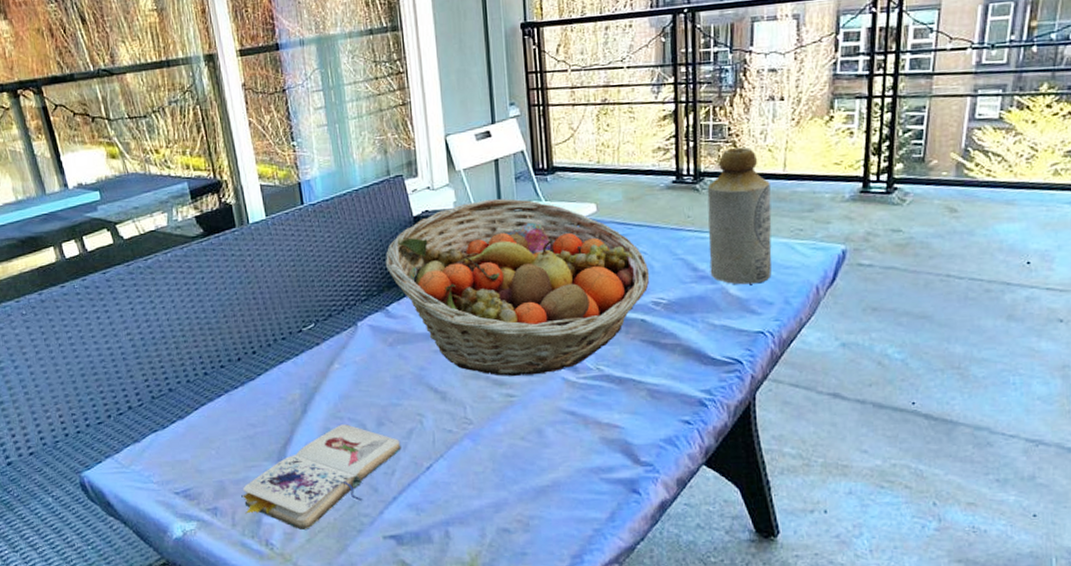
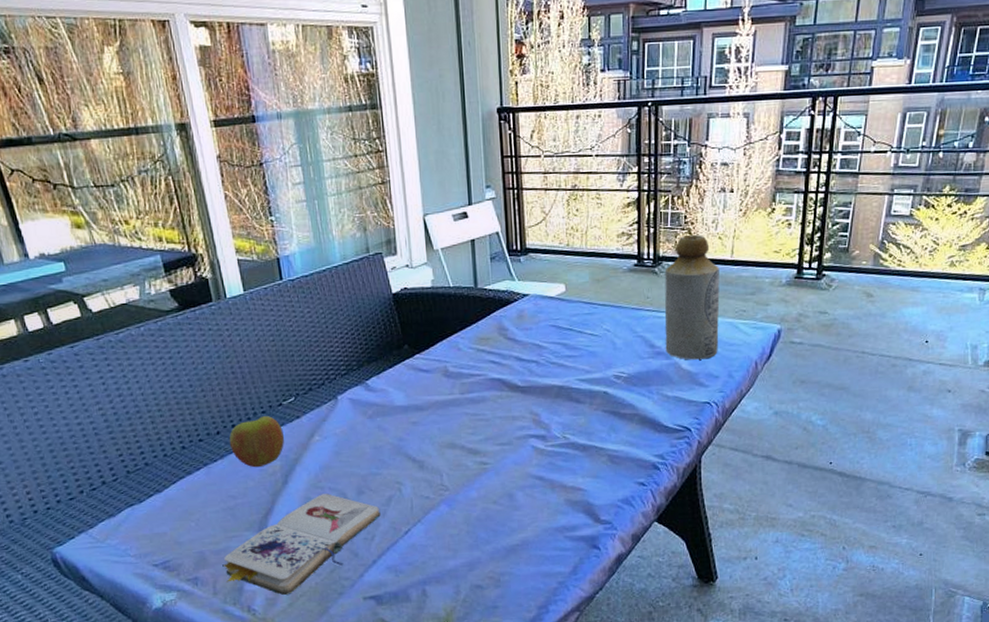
apple: none [249,343,304,396] -> present [229,416,284,468]
fruit basket: present [385,198,650,376] -> none [364,277,612,446]

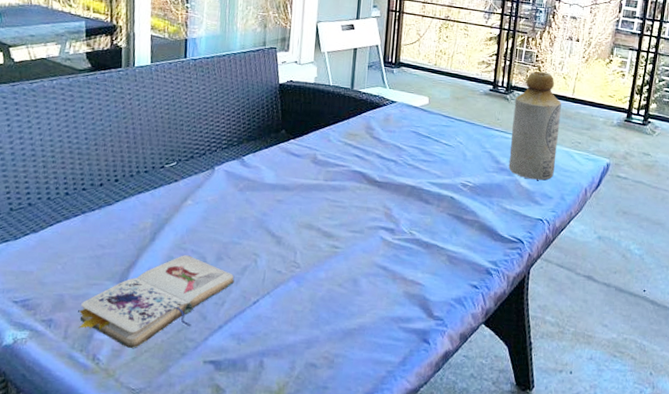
apple: present [229,416,284,468] -> none [109,175,160,222]

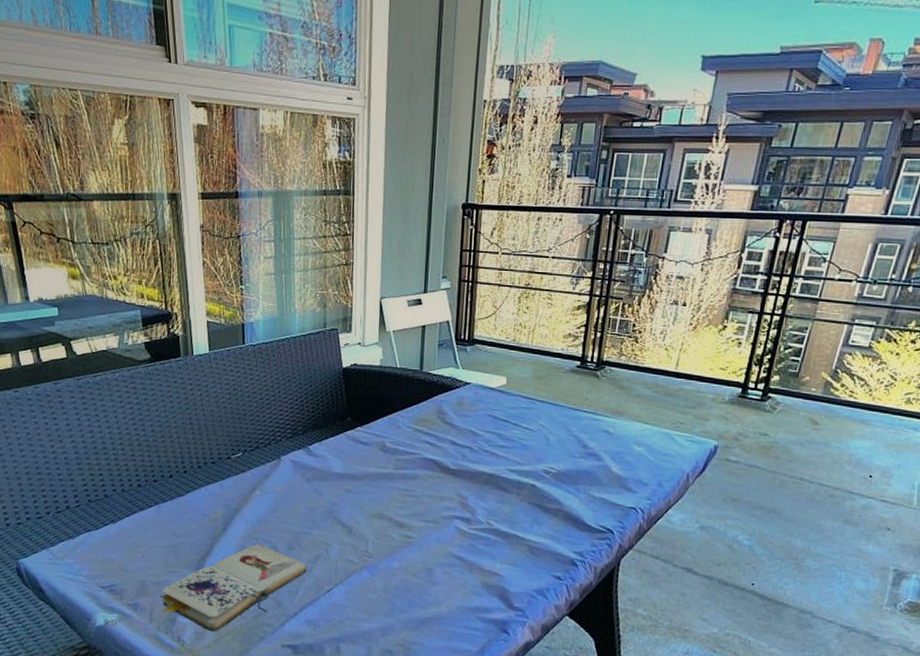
bottle: present [508,71,561,181] -> none [597,342,662,466]

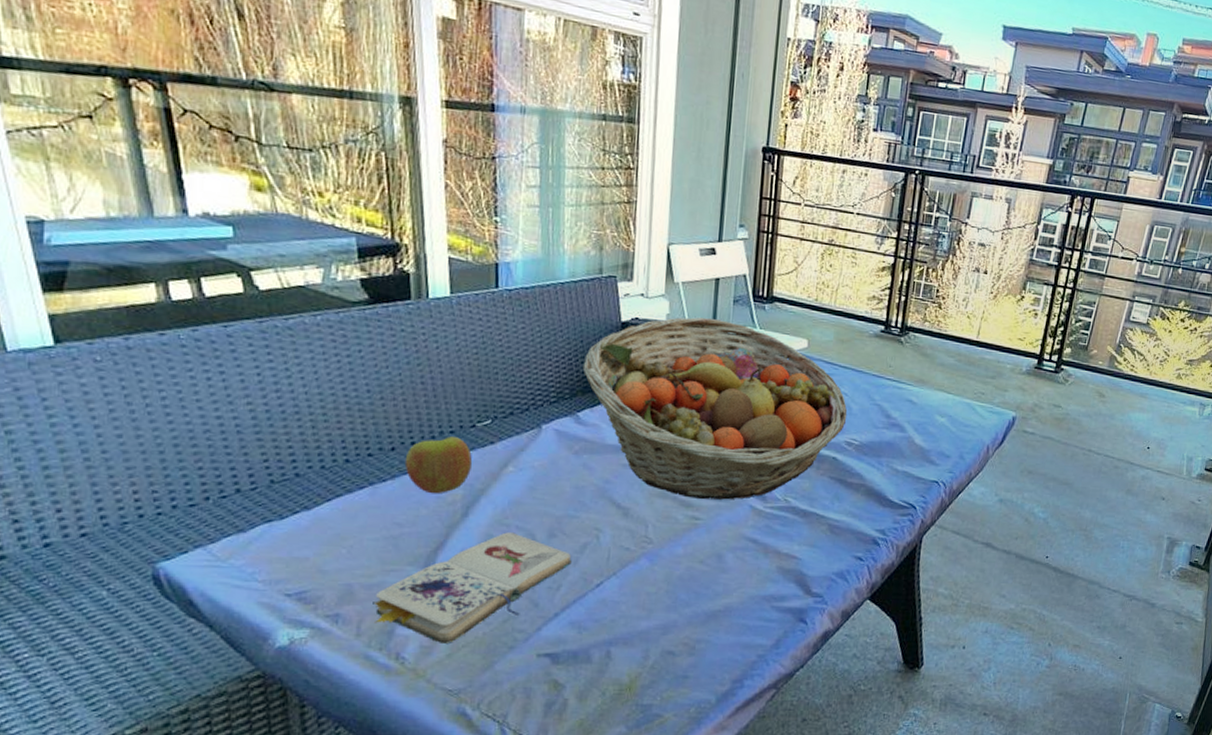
apple: none [179,466,228,513] -> present [404,437,472,494]
fruit basket: none [312,360,545,522] -> present [582,317,848,500]

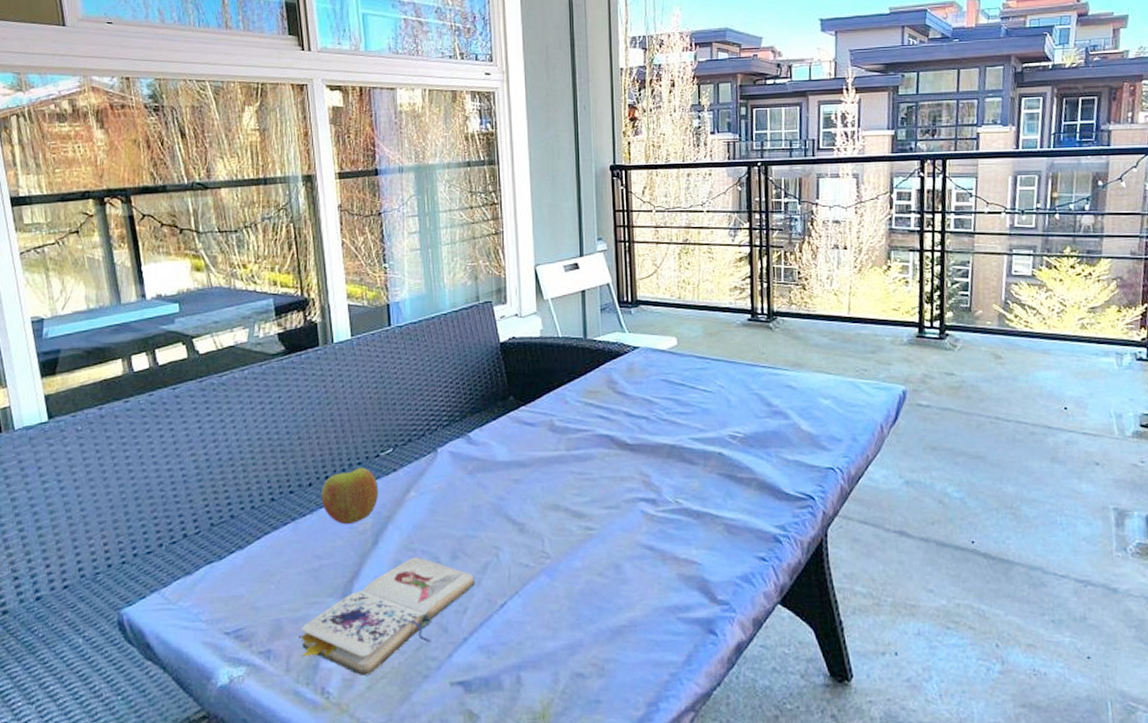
fruit basket: present [582,317,848,500] -> none [469,328,727,508]

